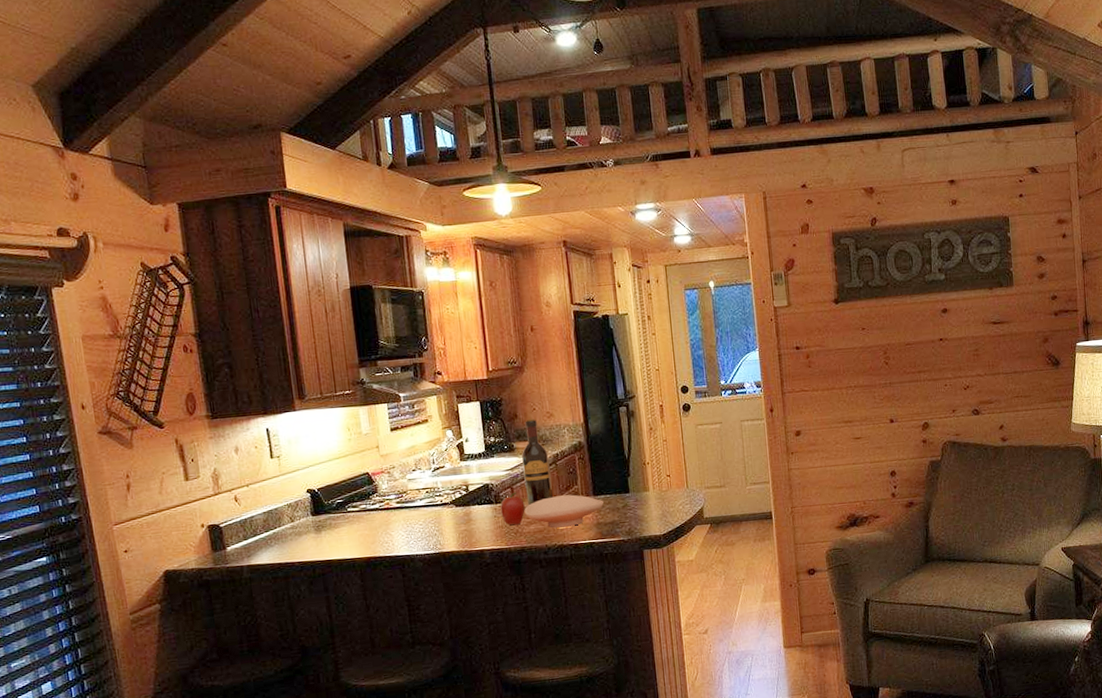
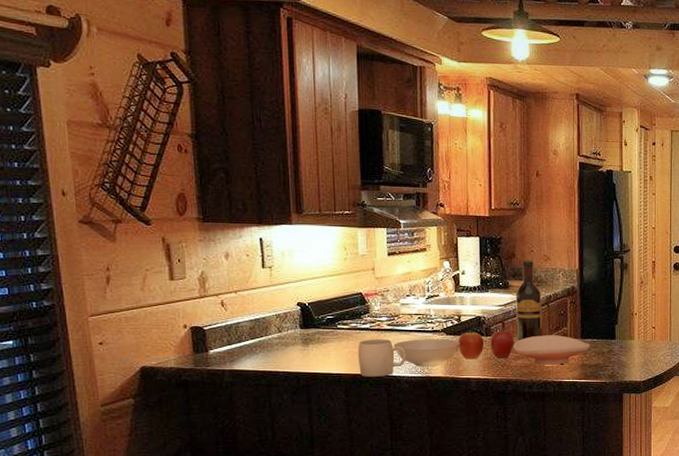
mug: none [369,517,418,560] -> present [357,339,406,378]
bowl: none [404,511,470,543] -> present [393,339,460,367]
fruit: none [468,499,495,530] -> present [458,330,485,359]

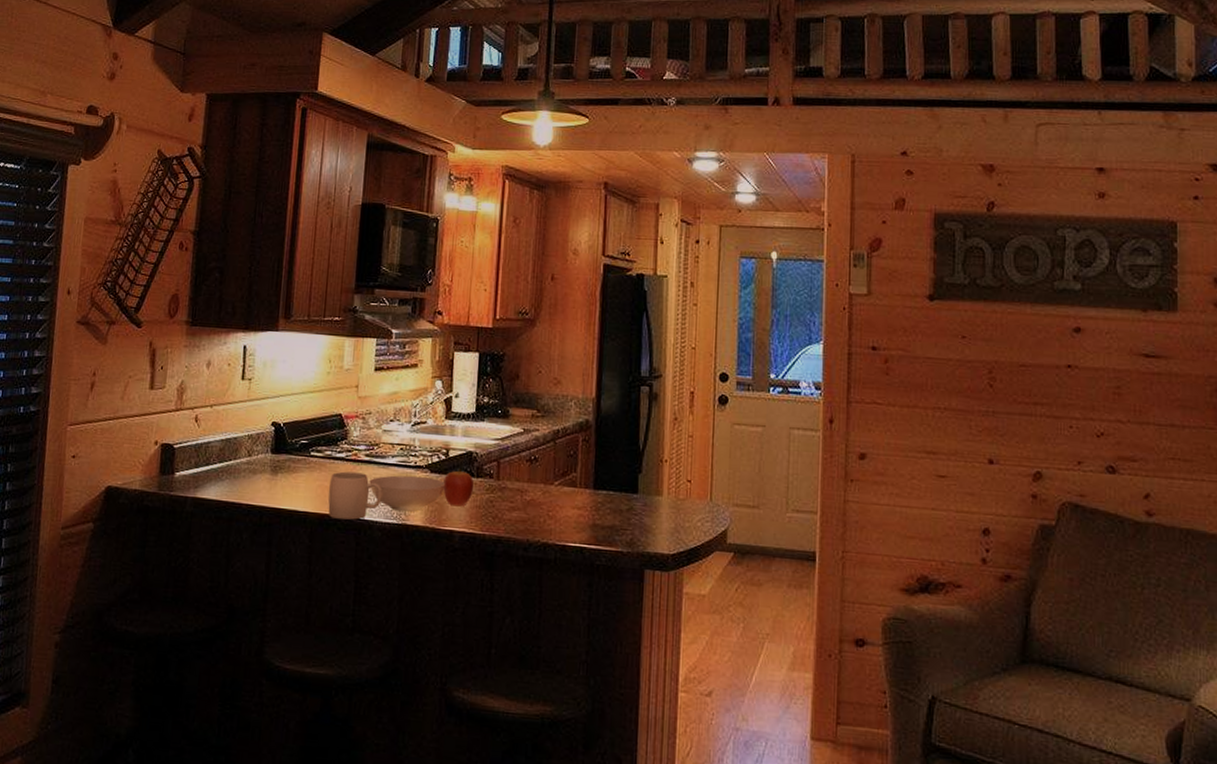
fruit: present [490,327,514,358] -> none [481,467,510,508]
decorative bowl: present [513,335,590,365] -> none [508,481,604,523]
wine bottle: present [516,260,542,342] -> none [513,383,548,488]

